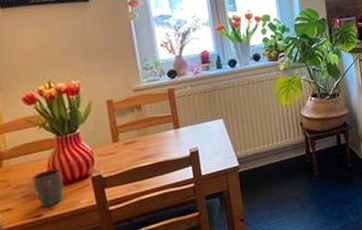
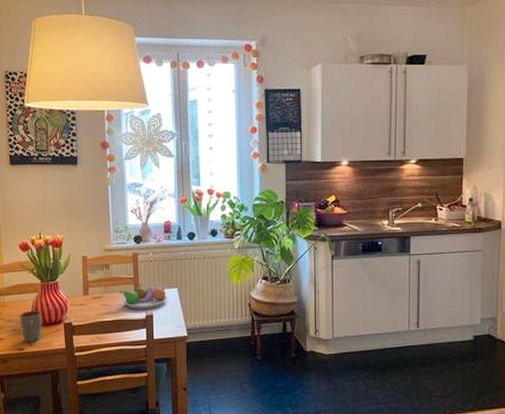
fruit bowl: none [156,120,214,148] -> present [119,283,168,309]

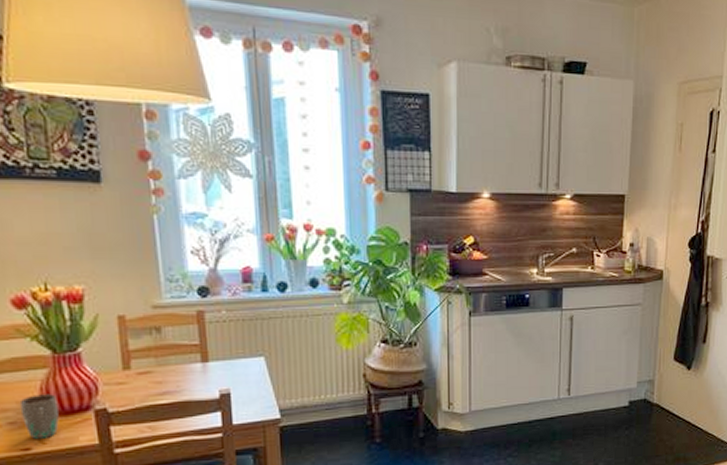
fruit bowl: present [119,283,168,309] -> none [179,352,252,387]

